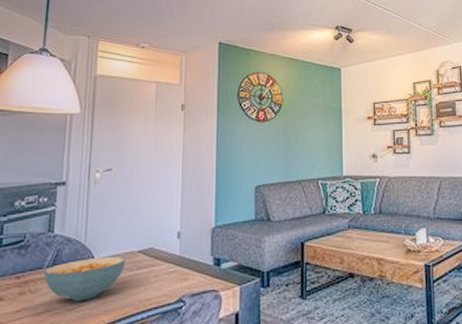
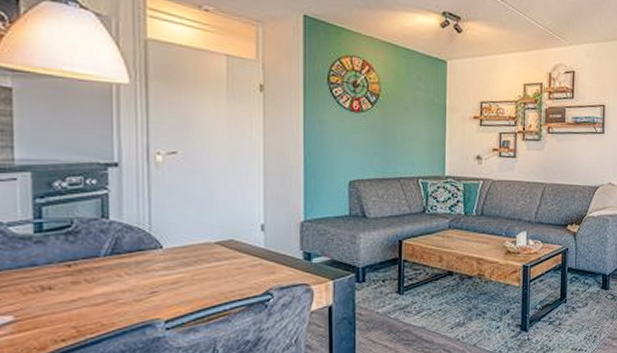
cereal bowl: present [43,256,125,301] -> none [100,246,201,292]

